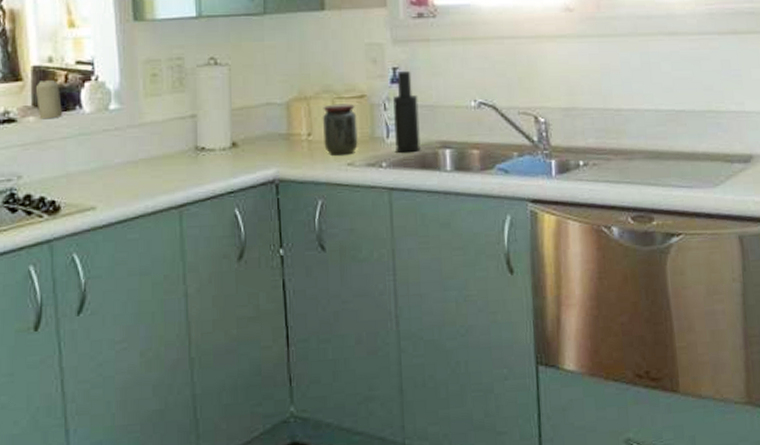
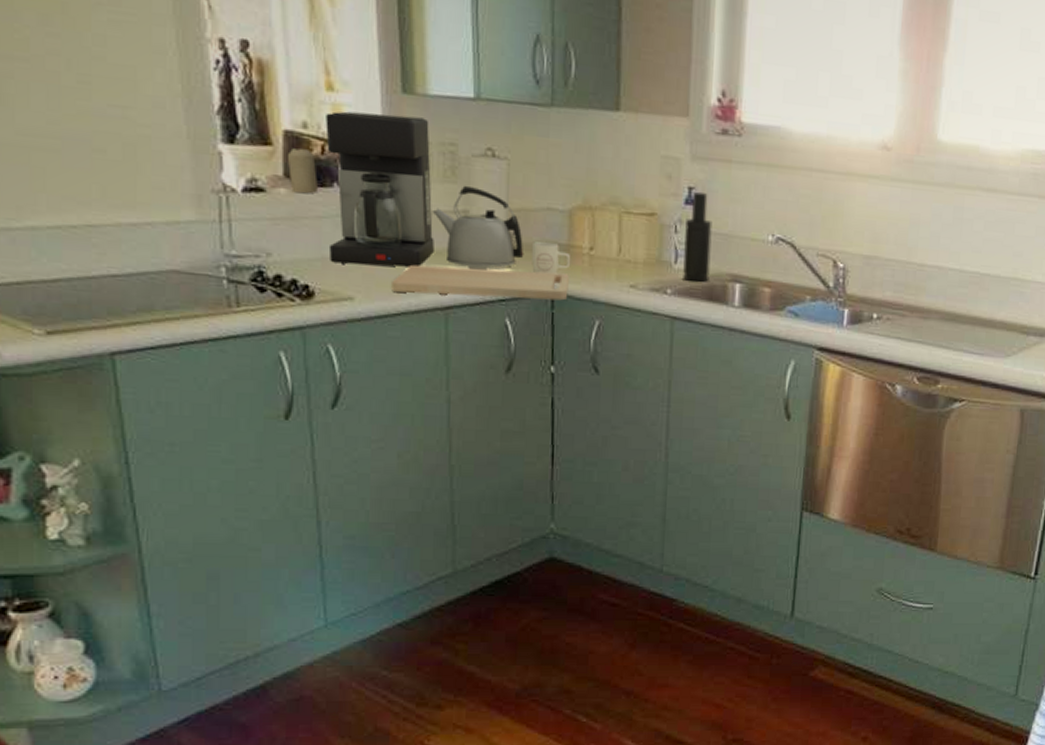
coffee maker: none [68,39,167,178] -> present [325,111,434,268]
cutting board: none [130,160,291,198] -> present [392,265,569,301]
kettle: none [163,92,249,167] -> present [432,185,524,270]
mug: none [255,133,292,163] -> present [532,241,571,275]
jar: present [322,103,358,155] -> none [606,218,645,276]

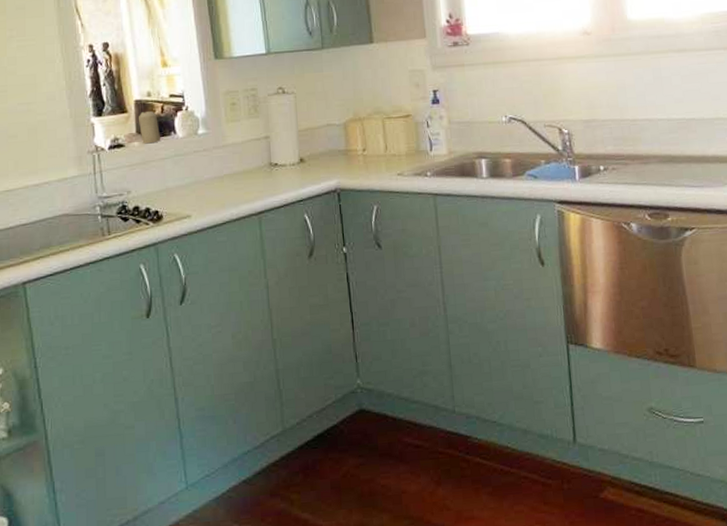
coffee maker: present [325,111,434,268] -> none [163,74,247,191]
cutting board: present [392,265,569,301] -> none [217,172,350,207]
kettle: present [432,185,524,270] -> none [242,117,314,180]
mug: present [532,241,571,275] -> none [319,149,350,175]
soap dispenser: present [683,191,713,282] -> none [434,92,460,163]

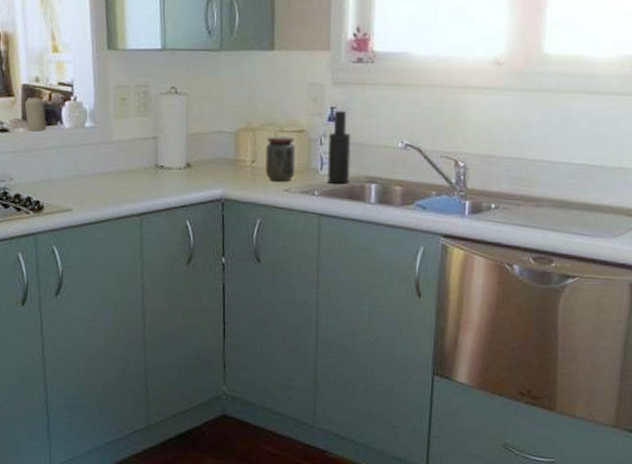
jar: none [374,122,406,167] -> present [265,136,296,182]
soap dispenser: none [434,92,460,163] -> present [327,110,351,184]

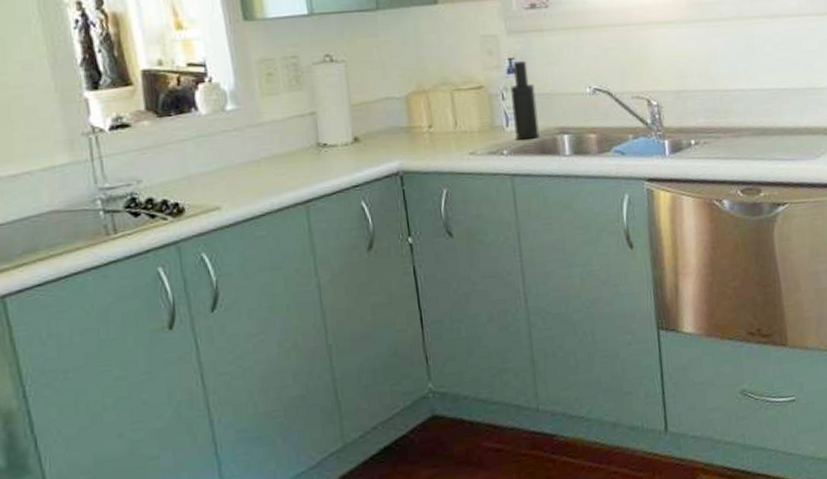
candle: present [24,97,46,132] -> none [146,82,178,123]
jar: present [265,136,296,182] -> none [442,94,479,146]

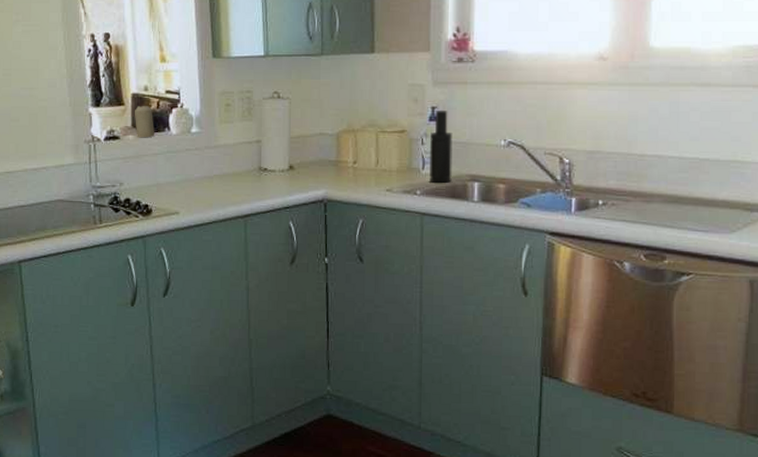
candle: none [146,82,178,123] -> present [134,105,154,138]

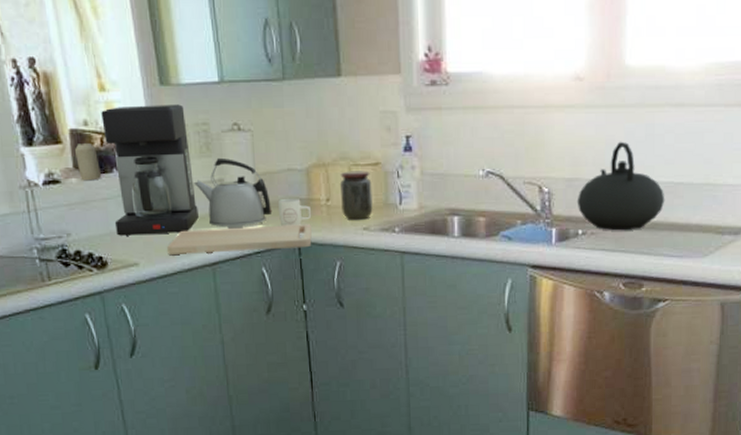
coffee maker: none [160,74,236,187] -> present [101,104,199,236]
cutting board: none [206,183,338,207] -> present [167,224,312,256]
kettle: none [234,121,303,185] -> present [194,157,273,229]
mug: none [309,159,339,185] -> present [278,198,312,226]
jar: none [366,137,397,182] -> present [339,170,373,220]
soap dispenser: present [429,109,453,183] -> none [406,138,431,219]
teapot: none [597,117,690,202] -> present [577,141,665,230]

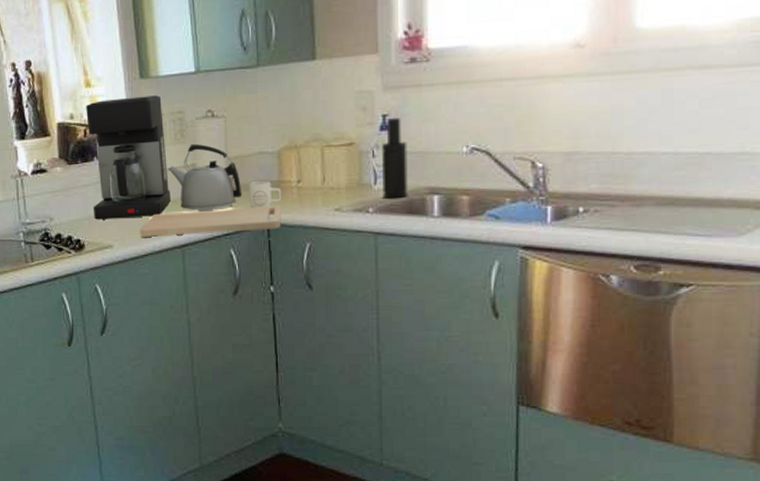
candle: present [74,142,101,181] -> none [60,134,83,170]
jar: present [339,170,373,220] -> none [311,151,346,201]
soap dispenser: none [406,138,431,219] -> present [382,117,408,198]
teapot: present [577,141,665,230] -> none [577,109,688,207]

